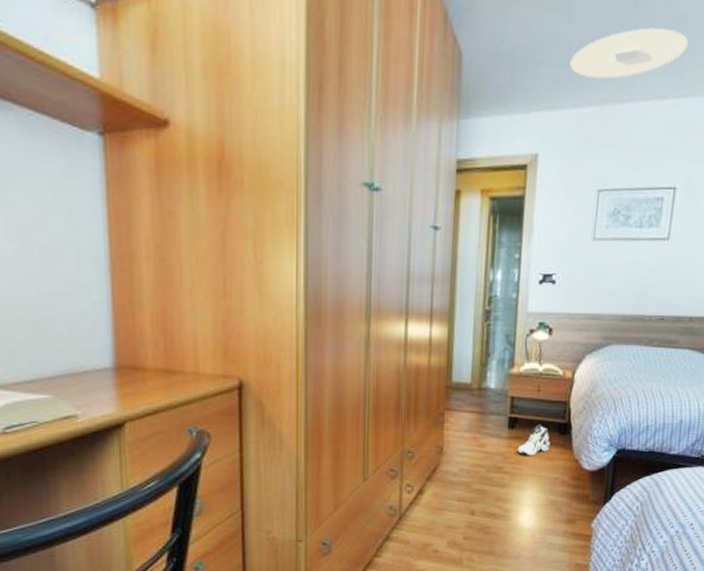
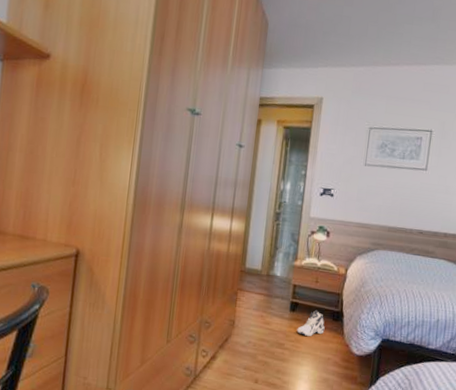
ceiling light: present [570,28,688,79] -> none [349,14,441,48]

